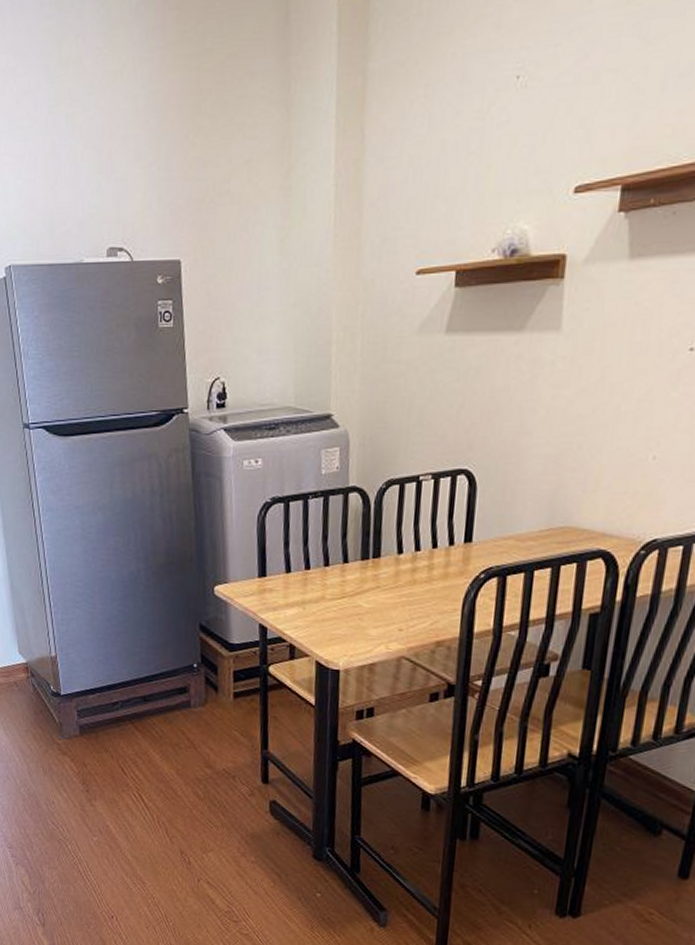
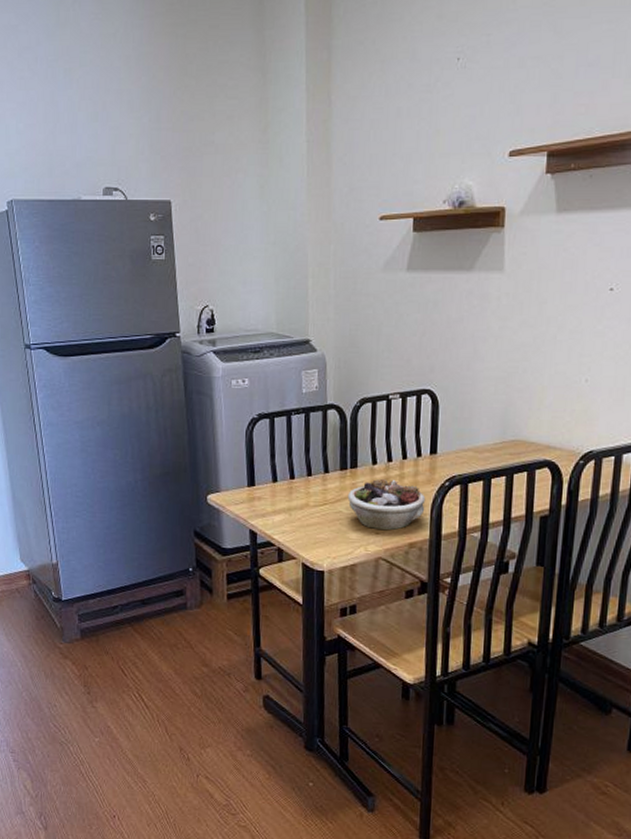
succulent planter: none [368,569,457,627] -> present [347,478,426,531]

